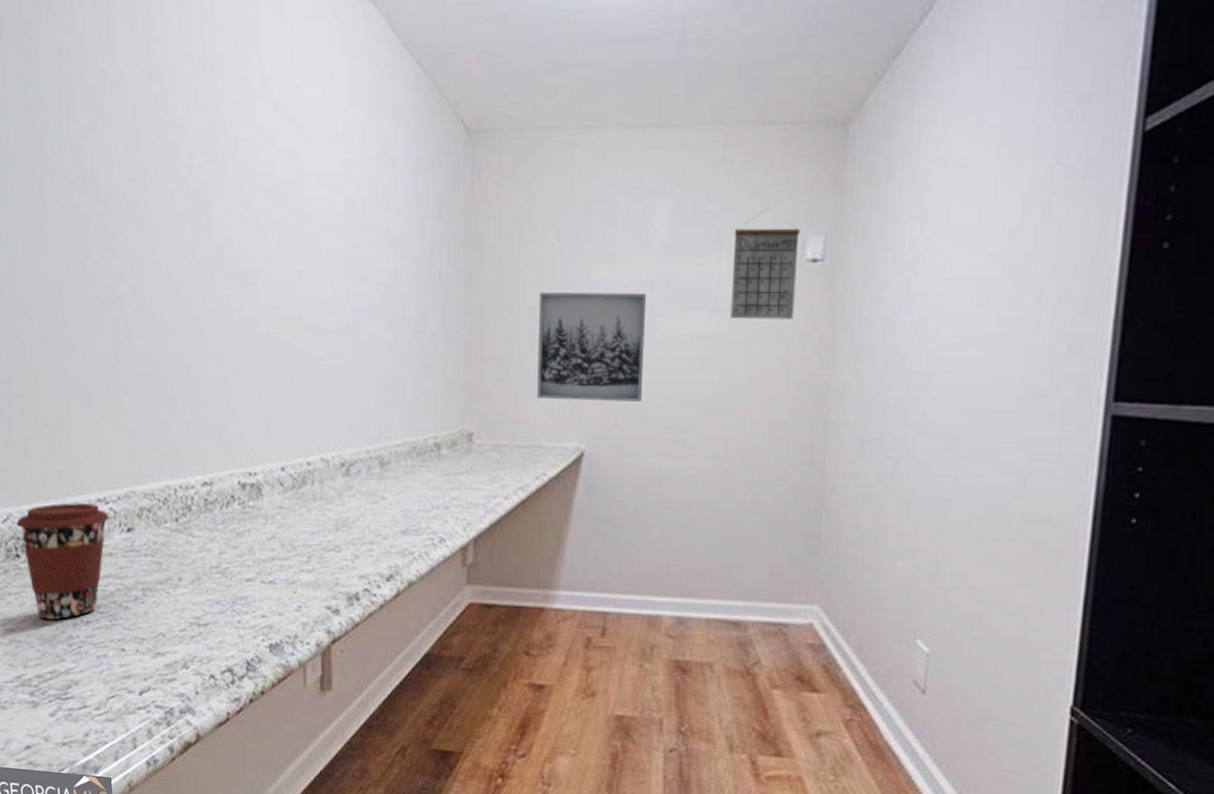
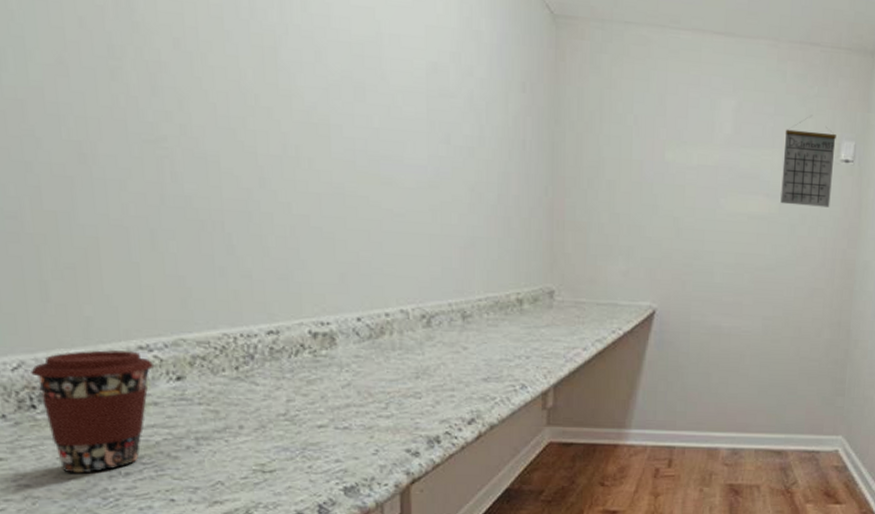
wall art: present [536,291,646,402] -> none [613,168,711,269]

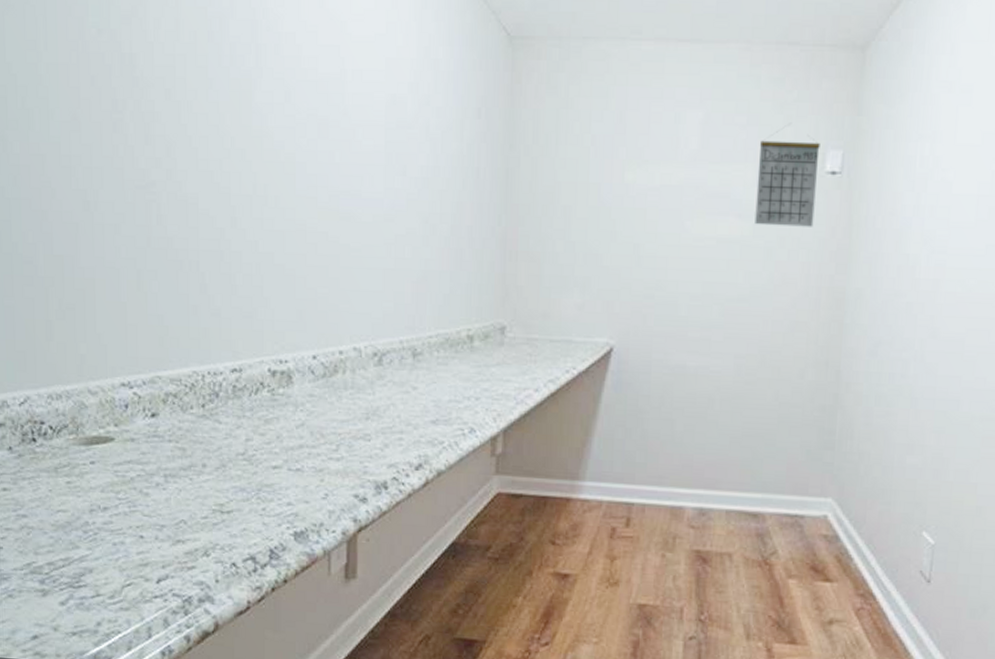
coffee cup: present [31,350,155,473] -> none [34,386,134,506]

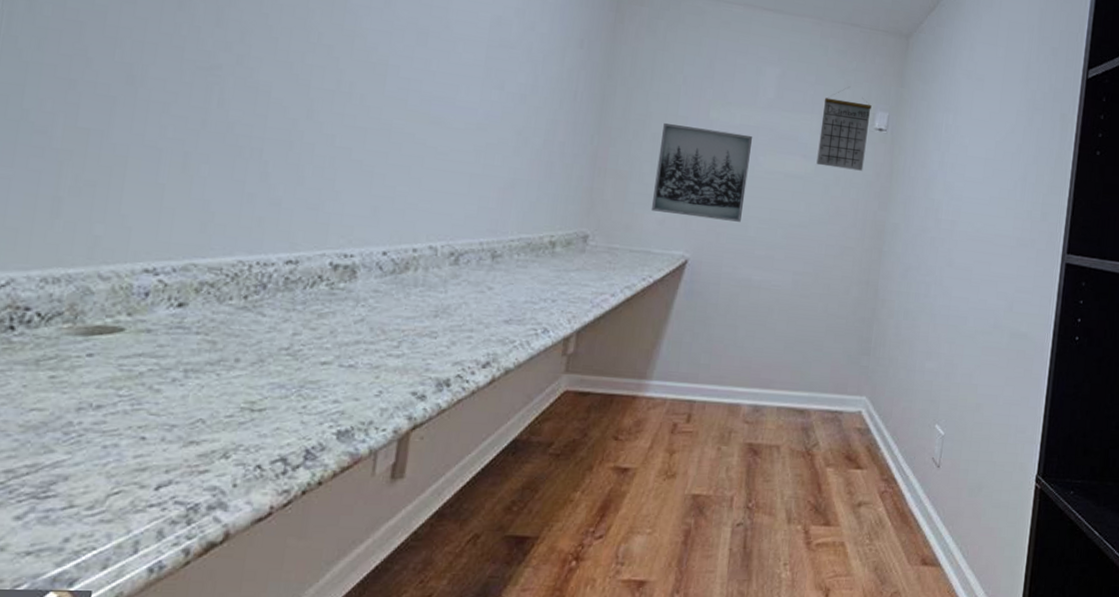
wall art: none [568,192,675,300] -> present [651,122,752,222]

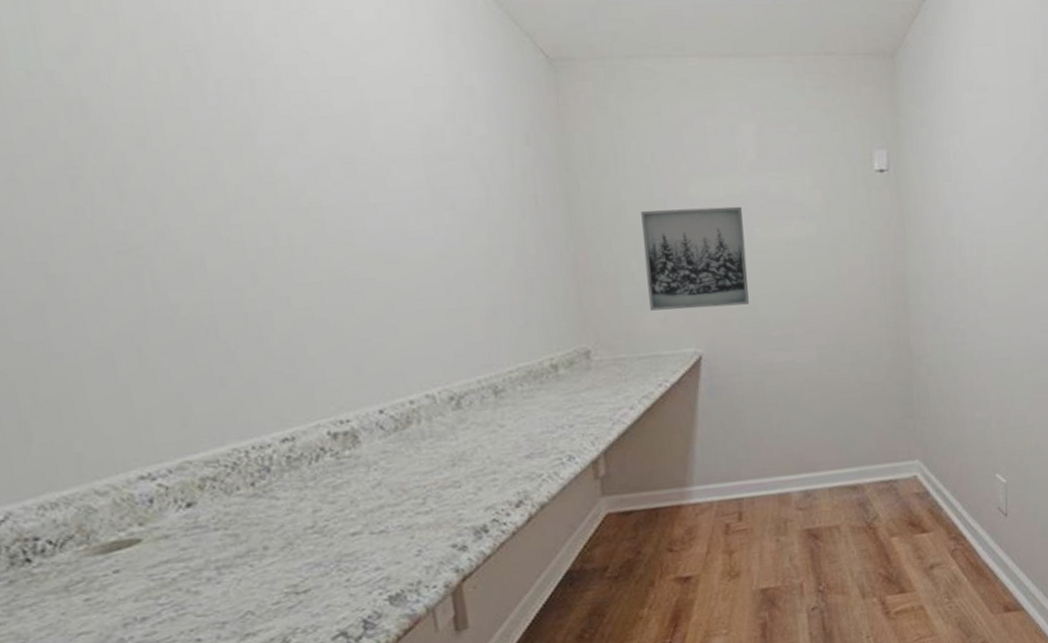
calendar: present [816,92,872,171] -> none [812,137,871,225]

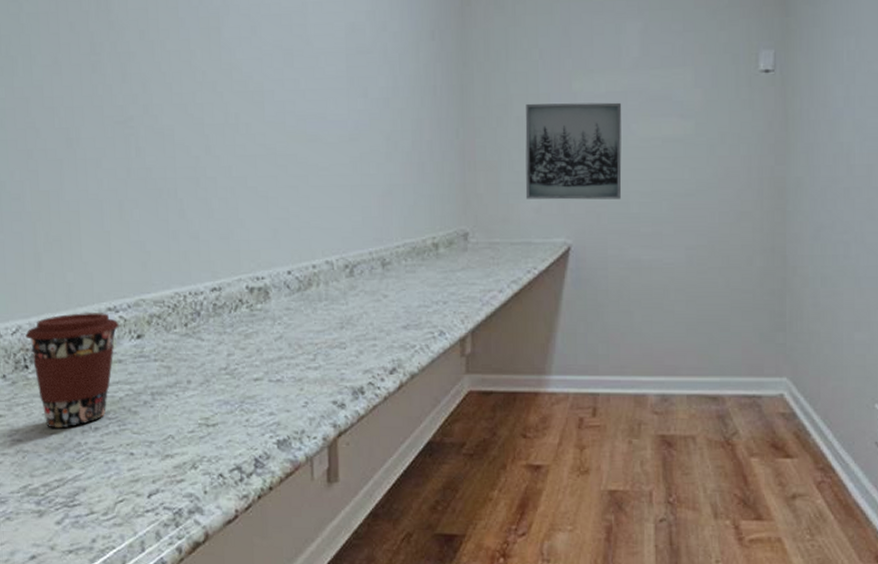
coffee cup: none [20,482,161,628] -> present [25,313,120,429]

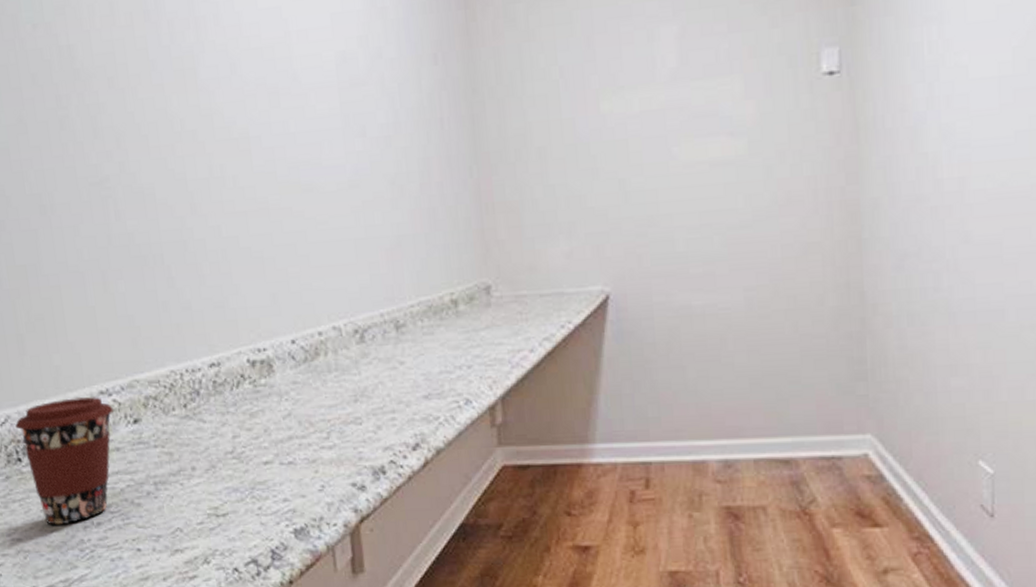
wall art: present [525,102,622,200] -> none [548,122,664,243]

